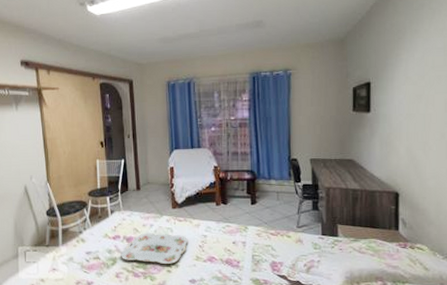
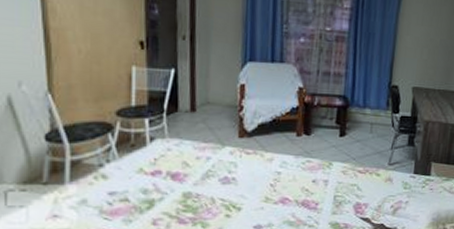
serving tray: present [121,233,188,265] -> none [161,168,257,208]

